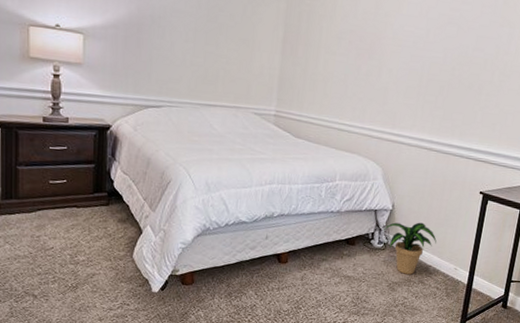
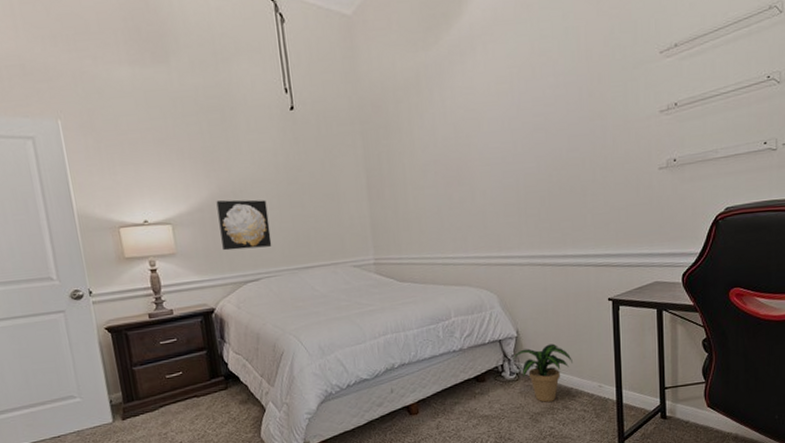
wall art: none [130,20,183,77] -> present [216,199,272,251]

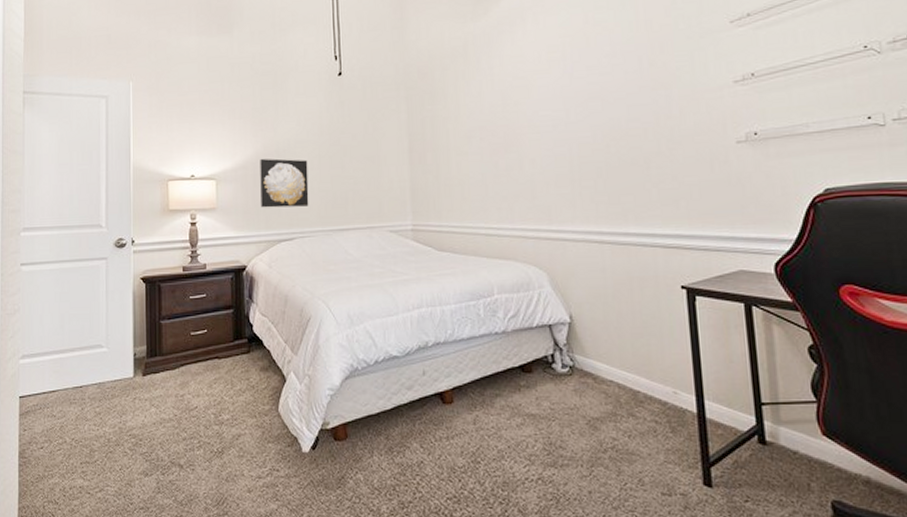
potted plant: present [513,343,572,402] -> none [565,334,639,406]

